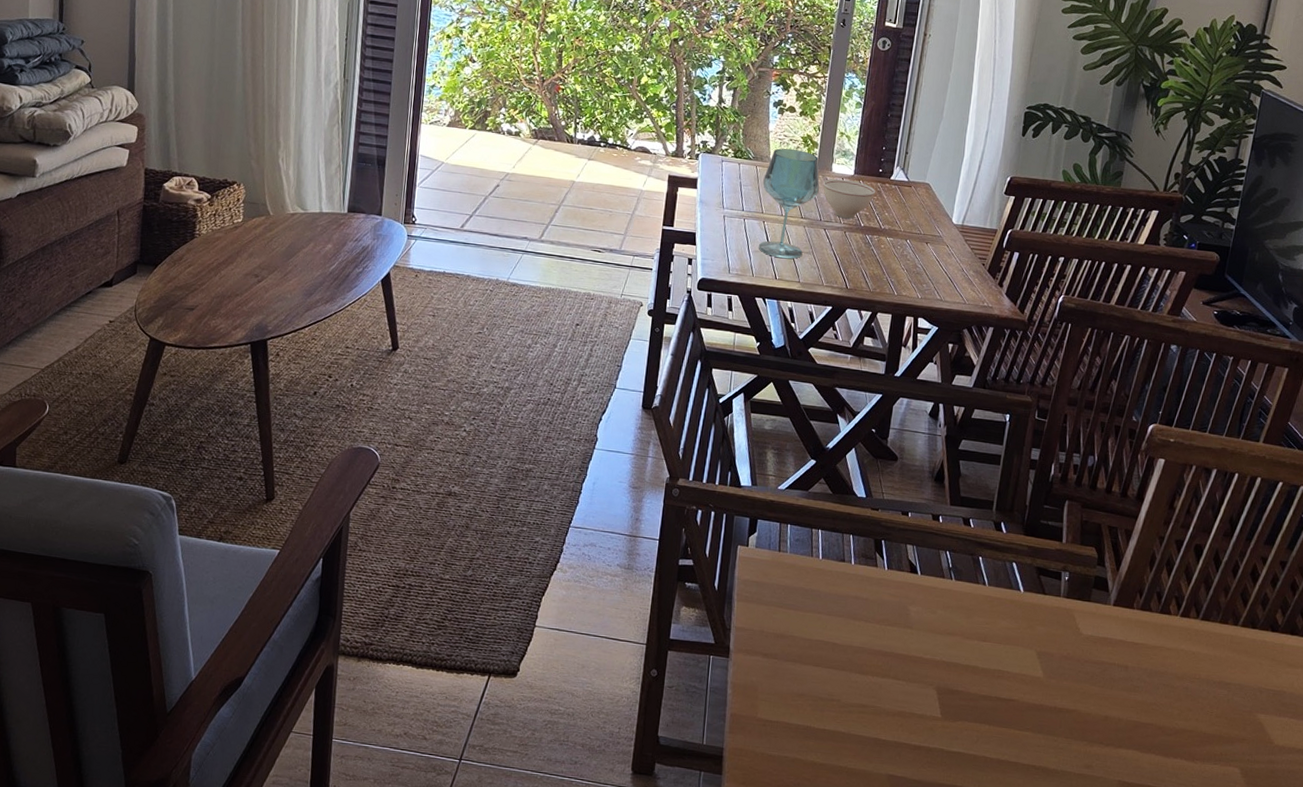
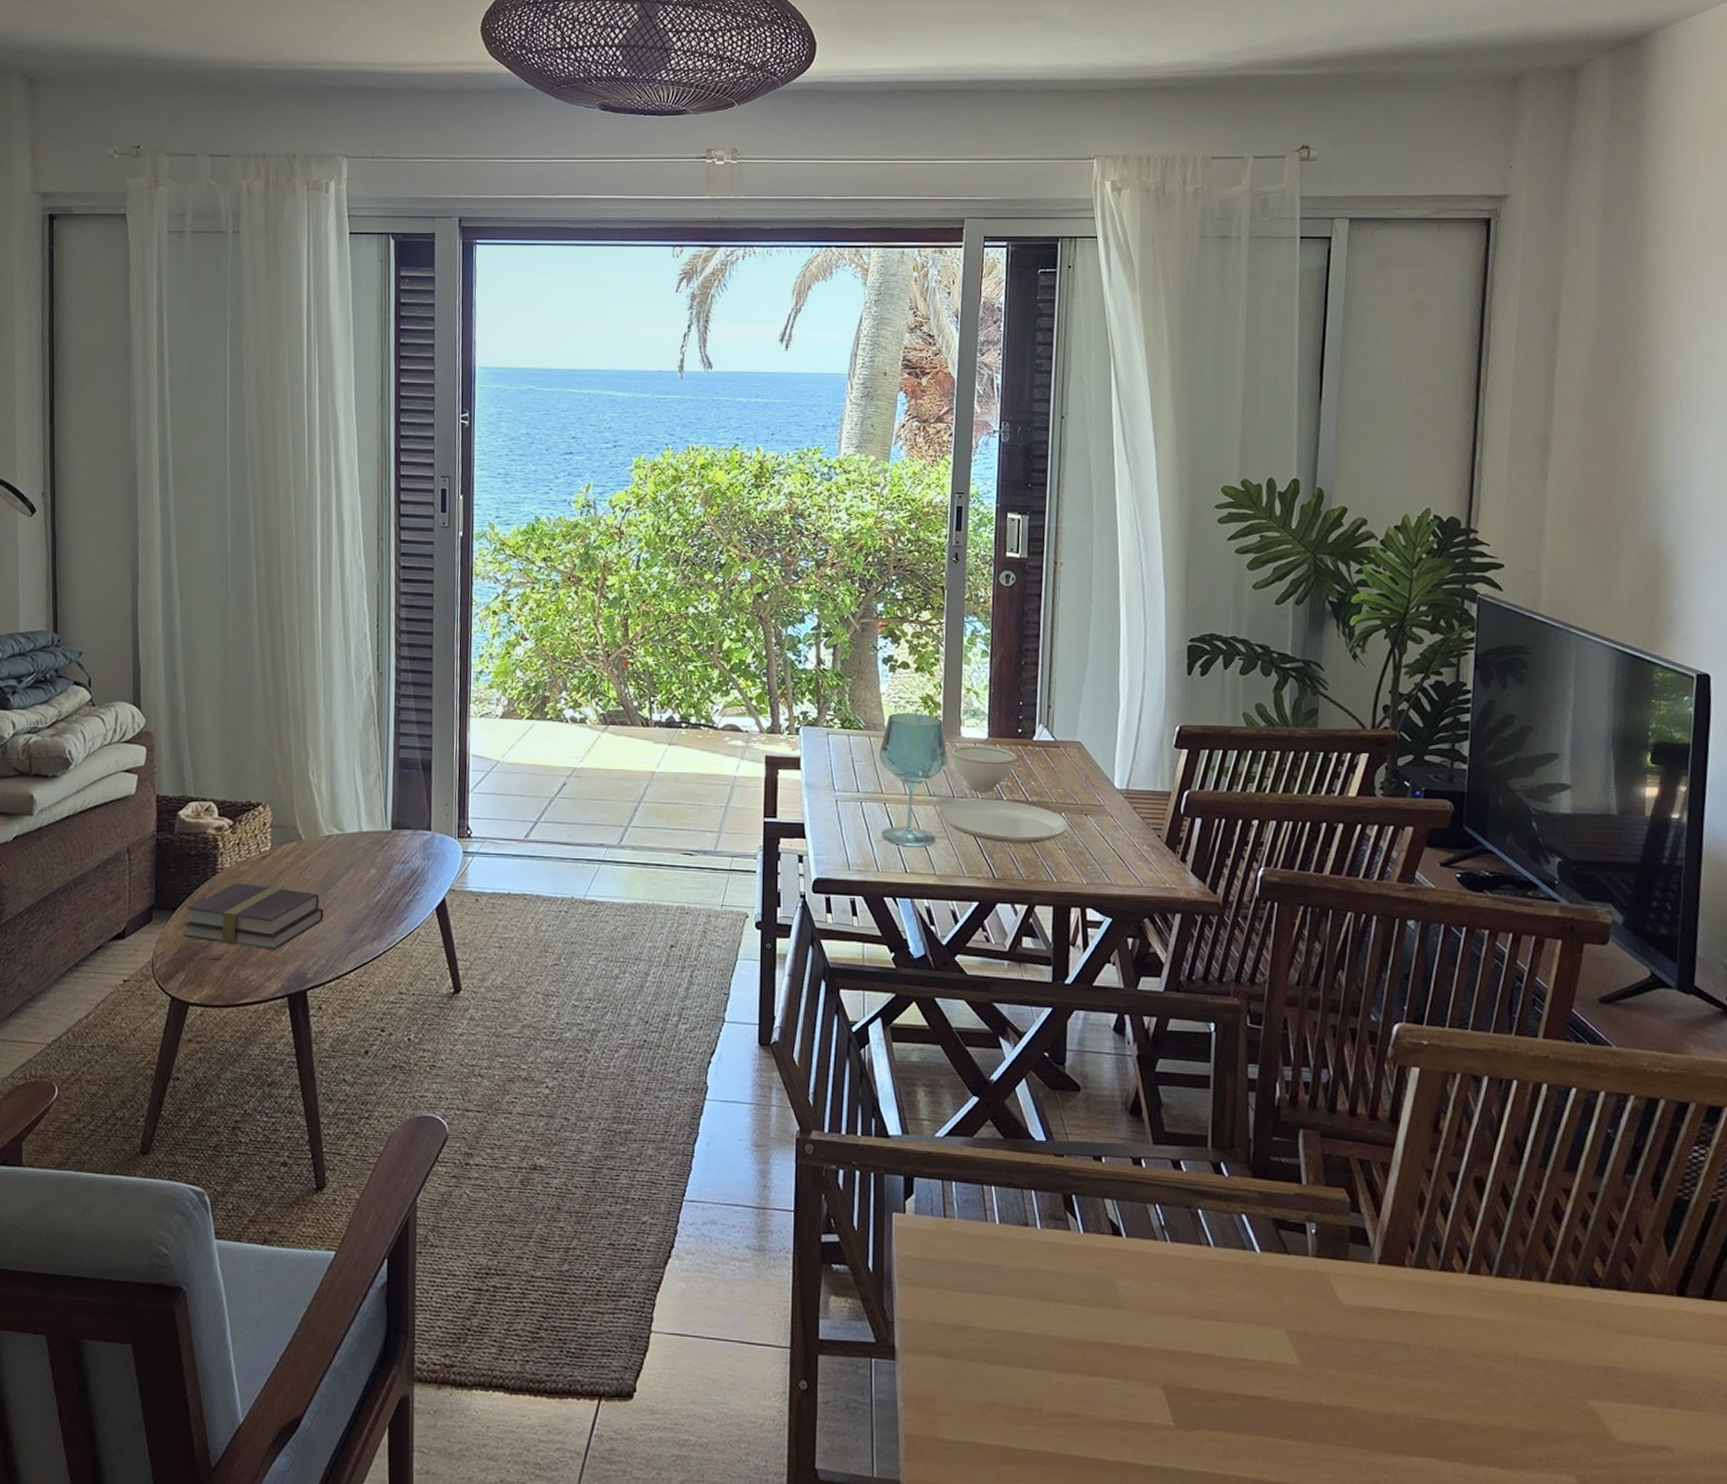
book: none [164,247,286,305] -> present [184,883,324,950]
plate: none [807,223,912,263] -> present [938,798,1069,844]

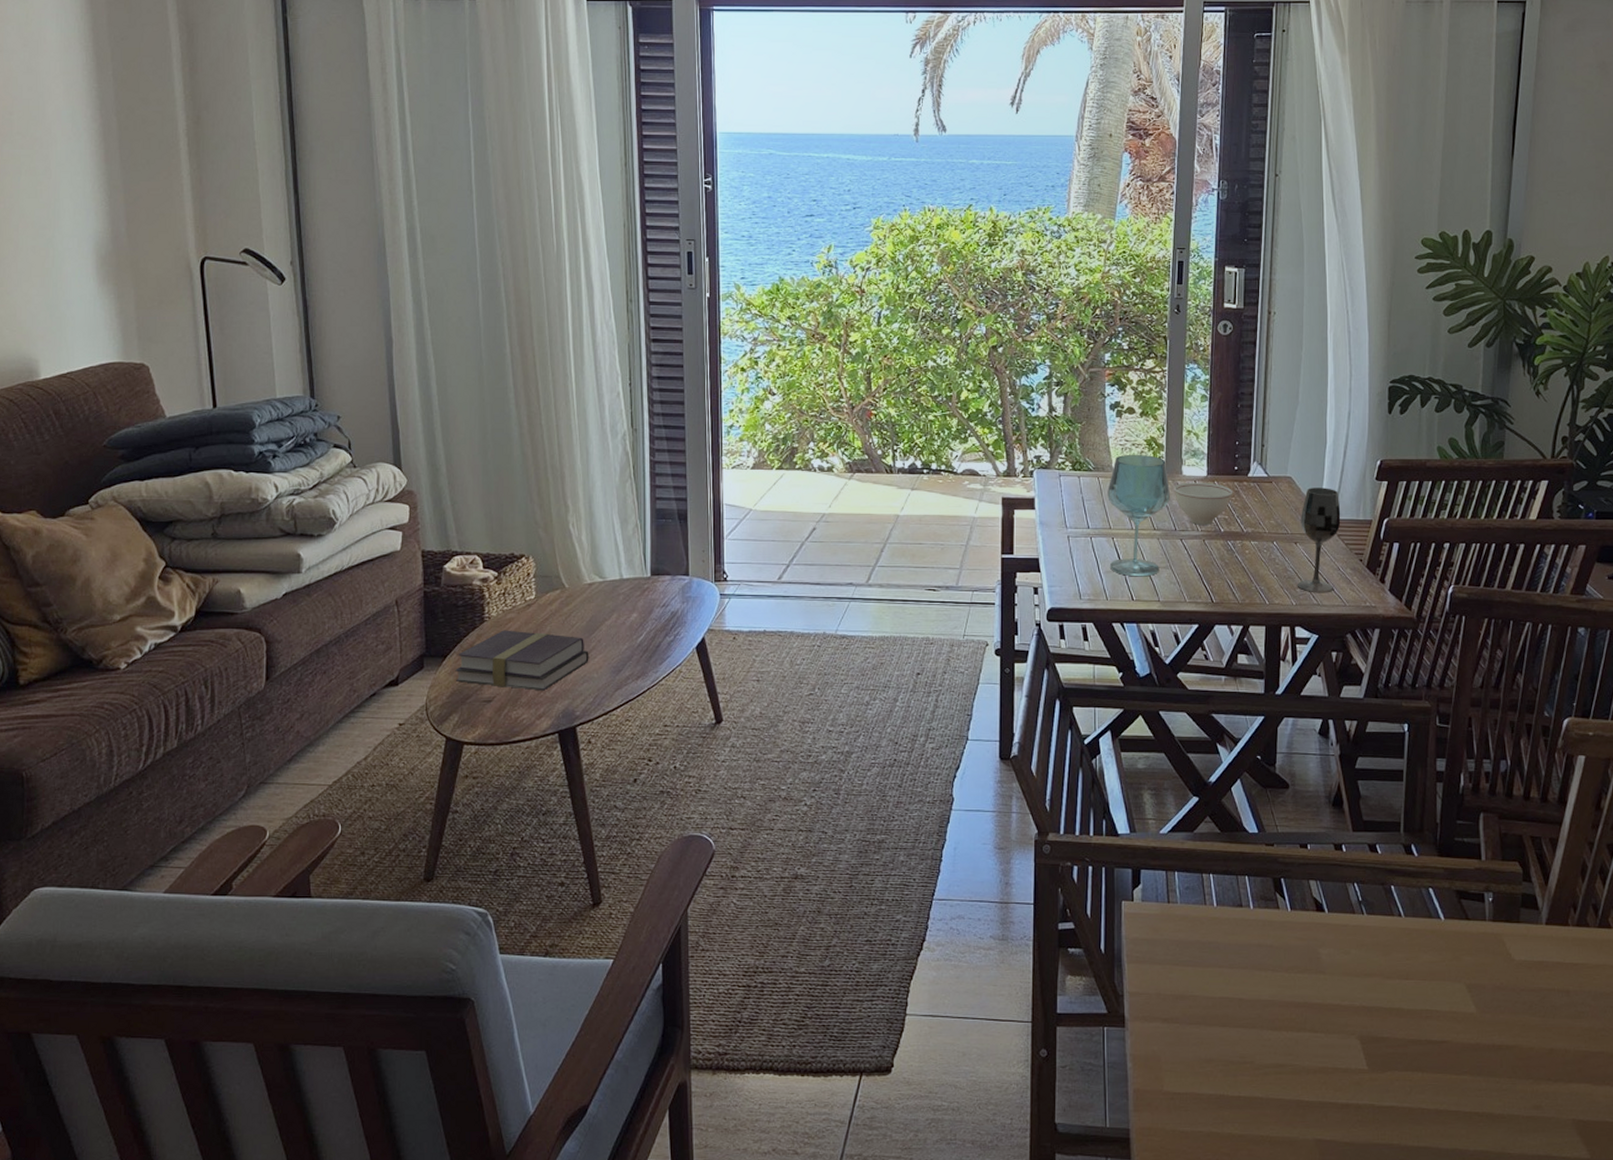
plate: present [938,798,1069,844] -> none [1162,531,1280,570]
wine glass: none [1089,754,1136,872] -> present [1298,488,1341,593]

